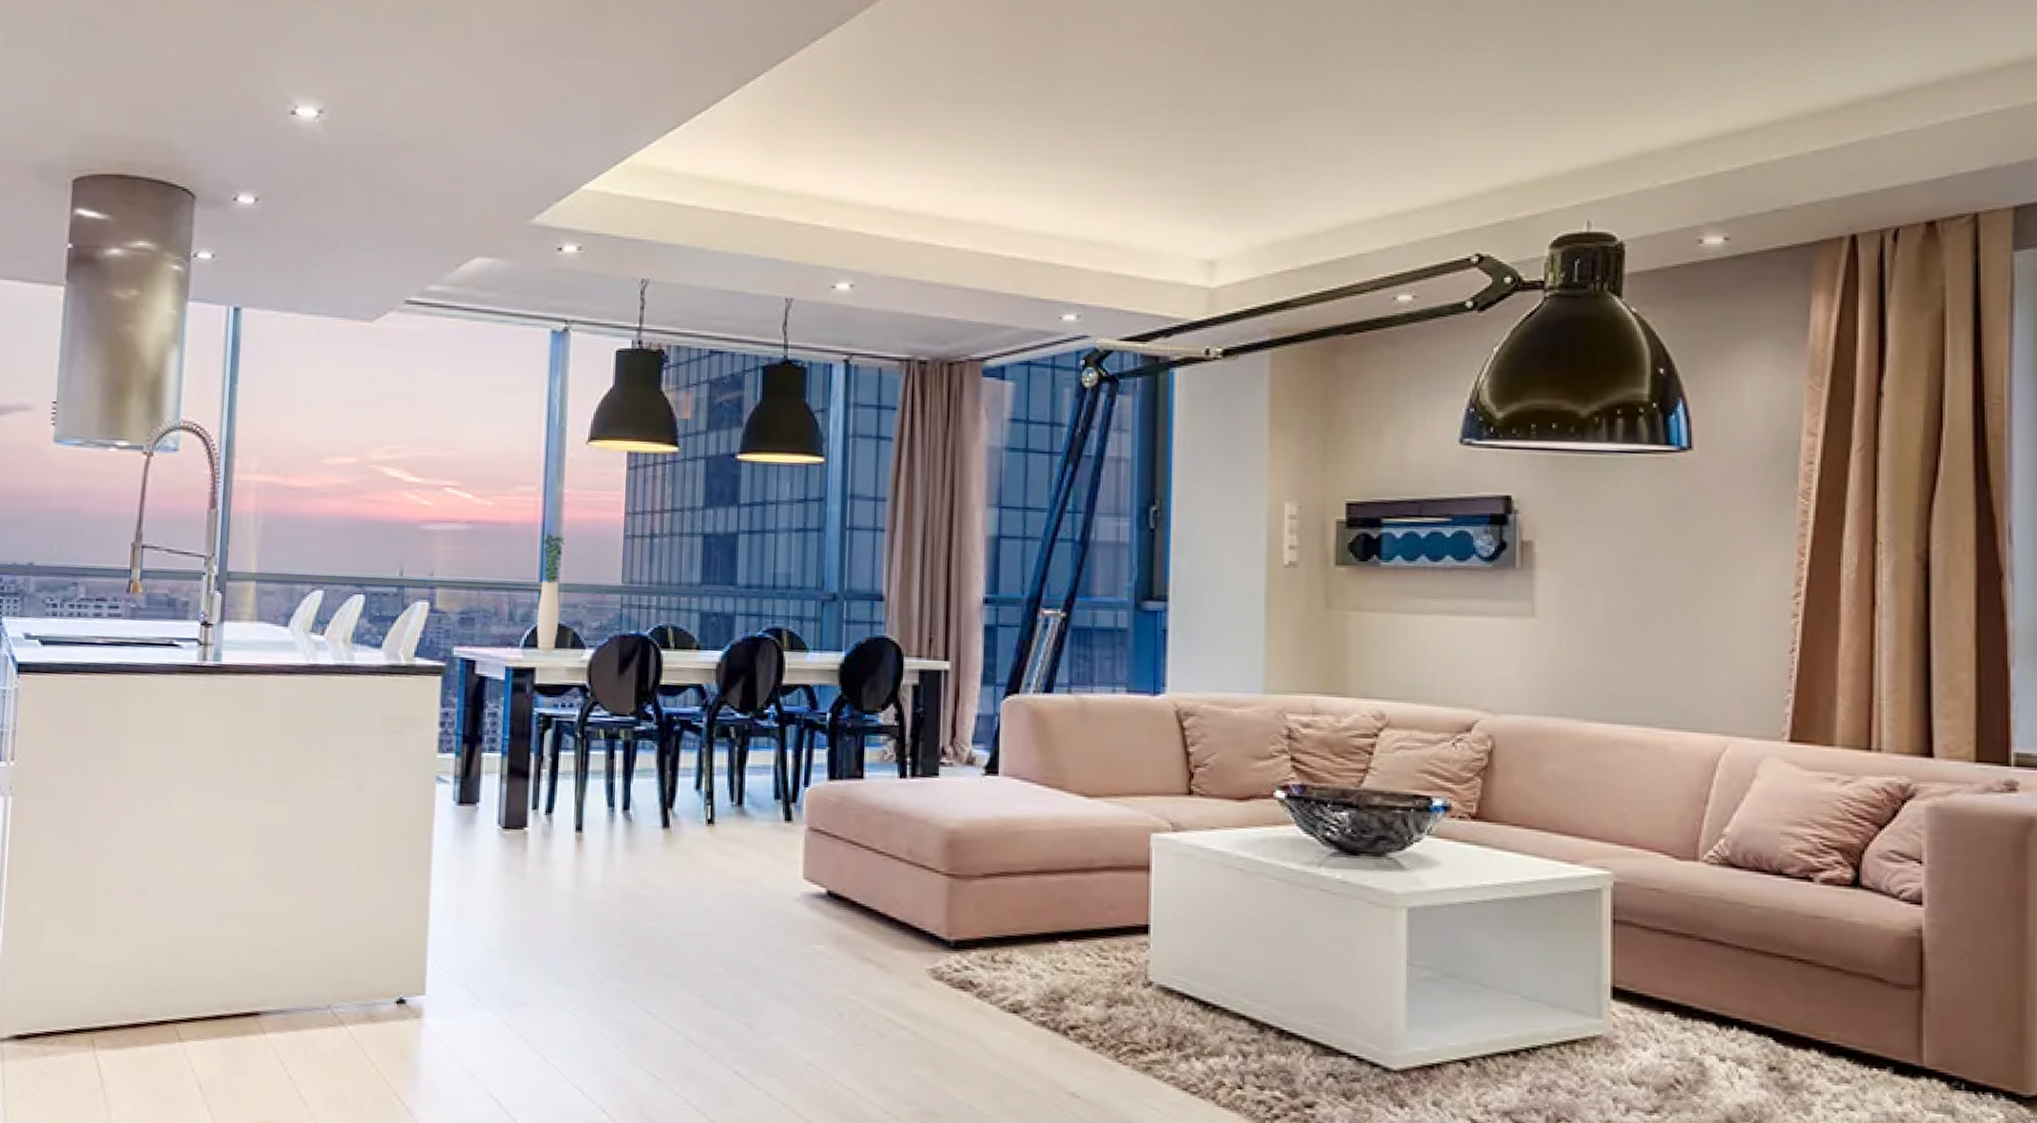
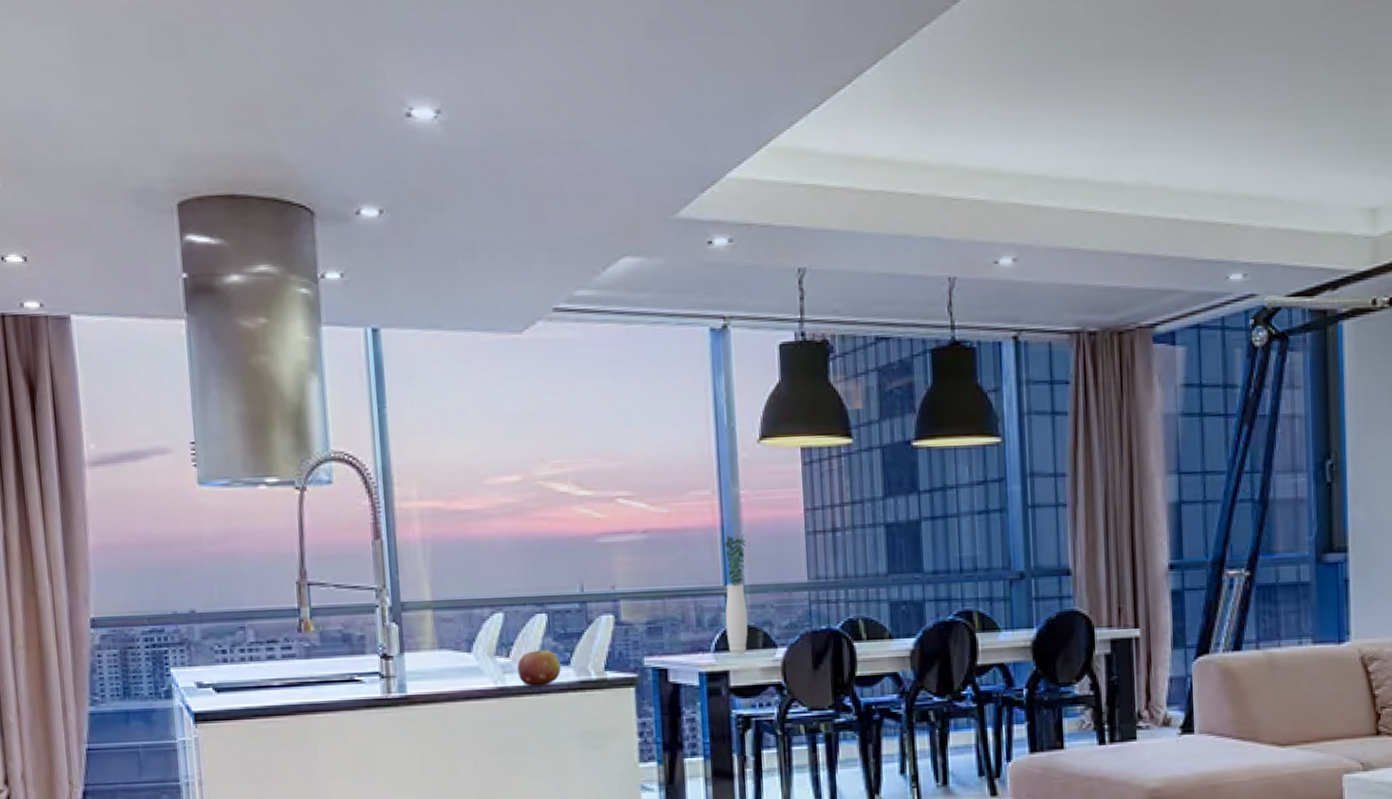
fruit: none [330,631,373,668] -> present [517,650,562,687]

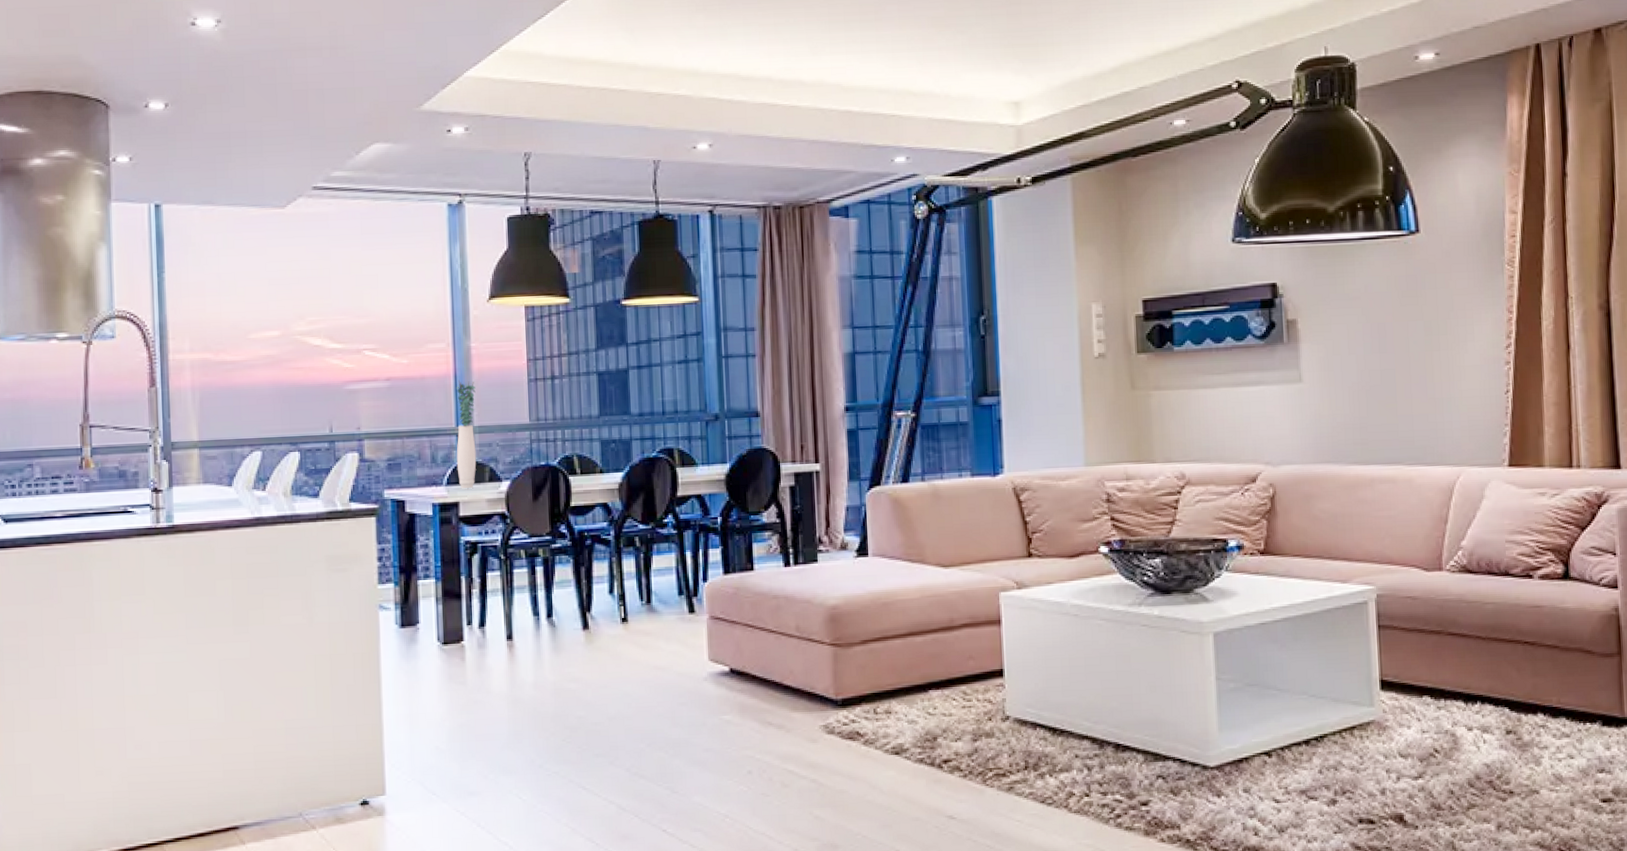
fruit: present [517,650,562,687] -> none [272,484,311,517]

